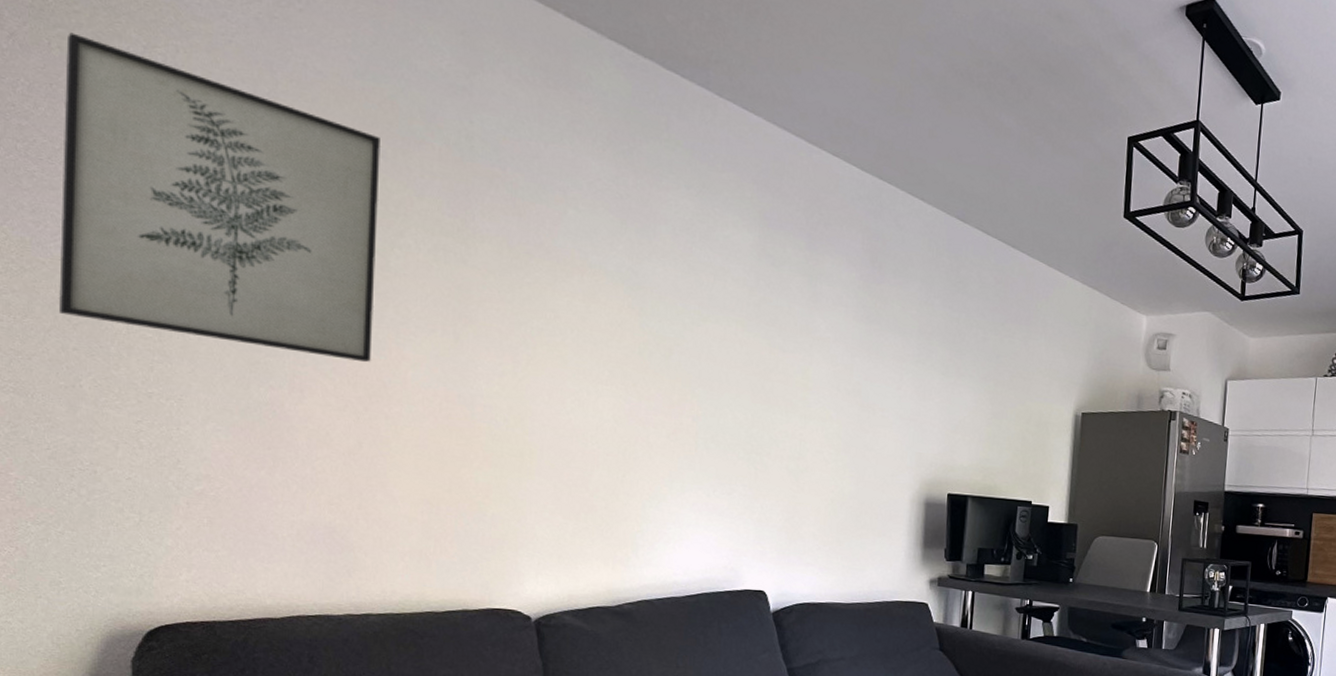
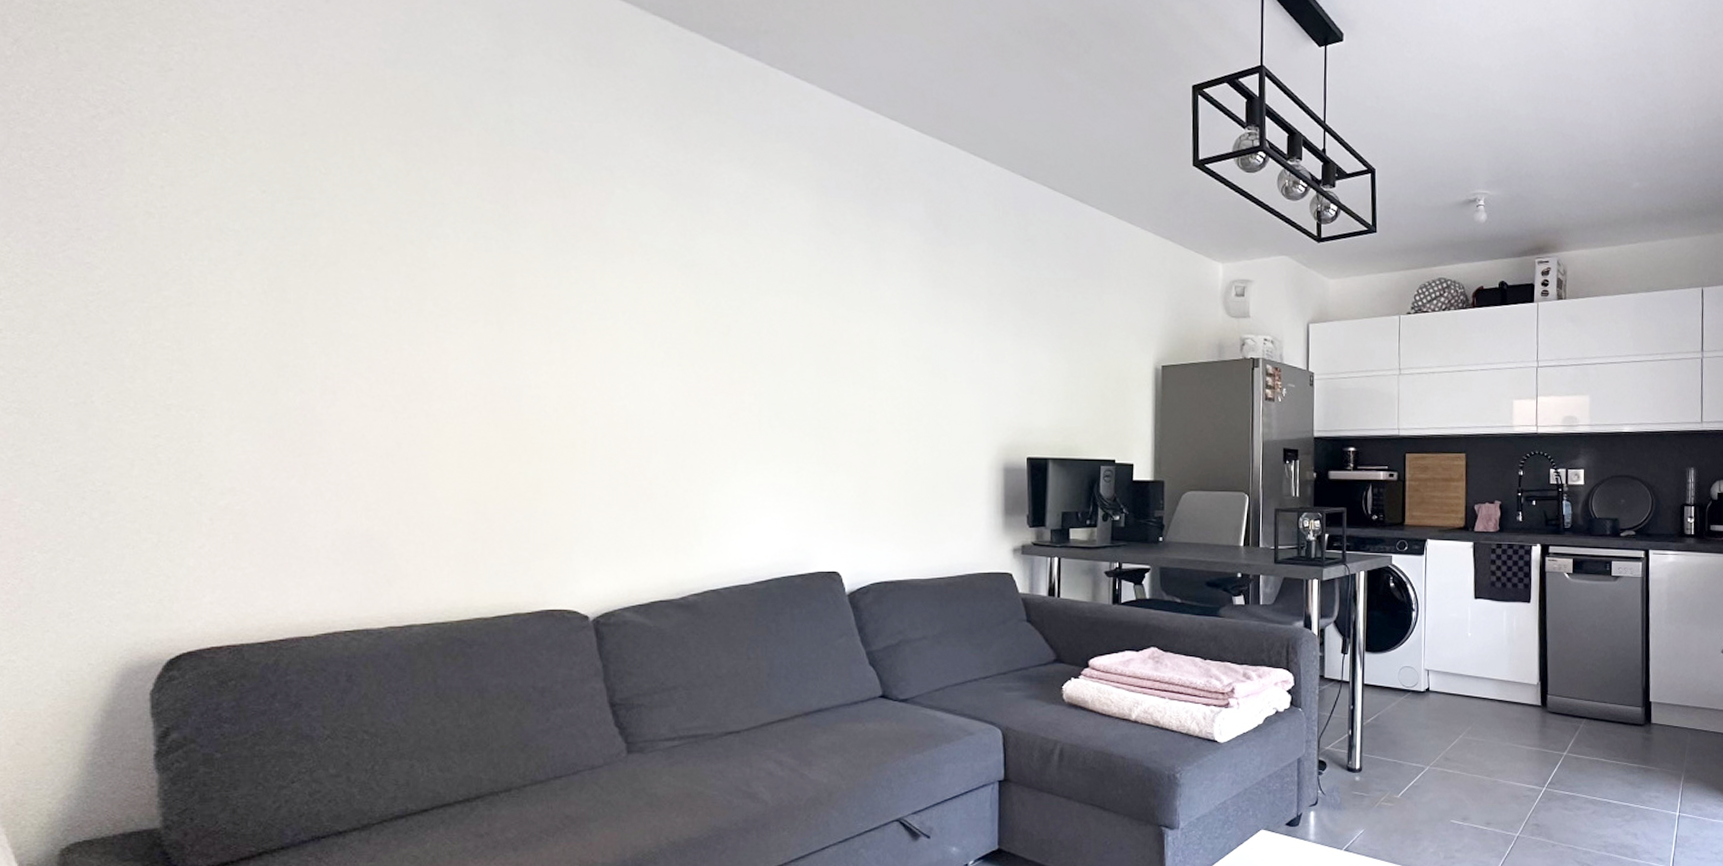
wall art: present [59,32,380,363] -> none [68,35,414,359]

